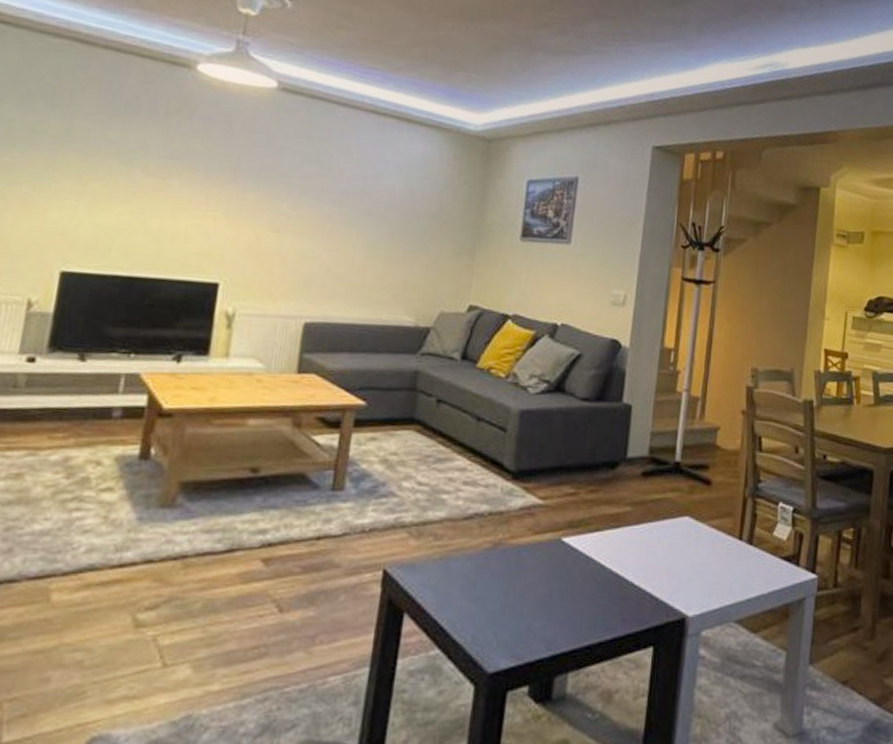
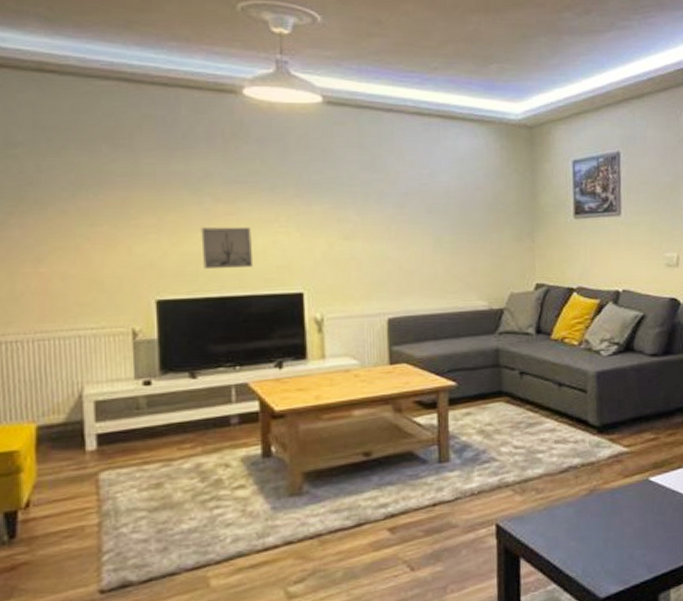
wall art: none [118,200,177,248] -> present [201,226,254,268]

